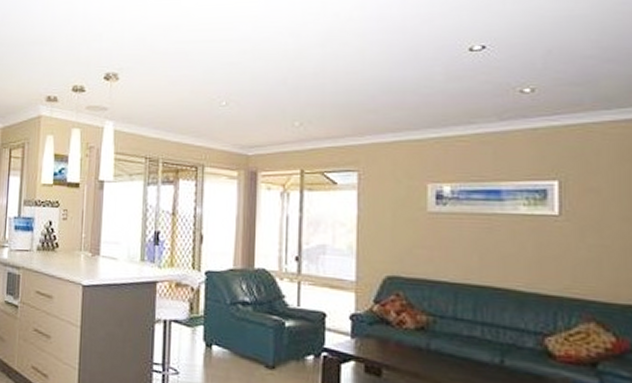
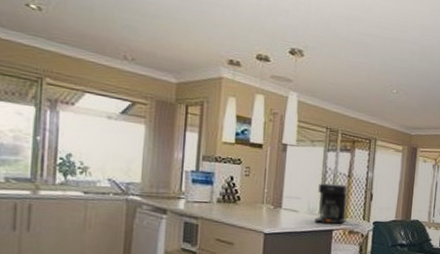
coffee maker: none [135,224,172,275] -> present [314,183,348,224]

